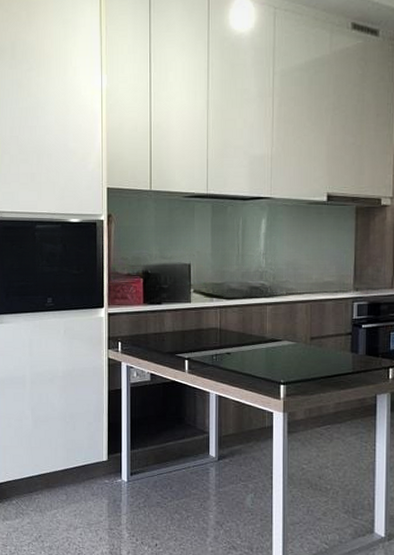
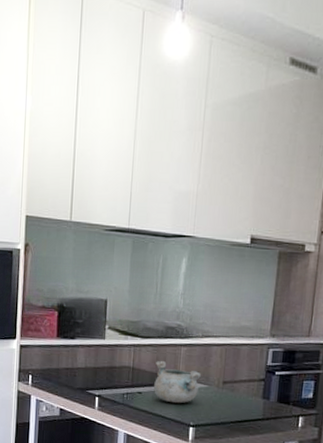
decorative bowl: none [241,320,289,362] -> present [154,360,202,404]

